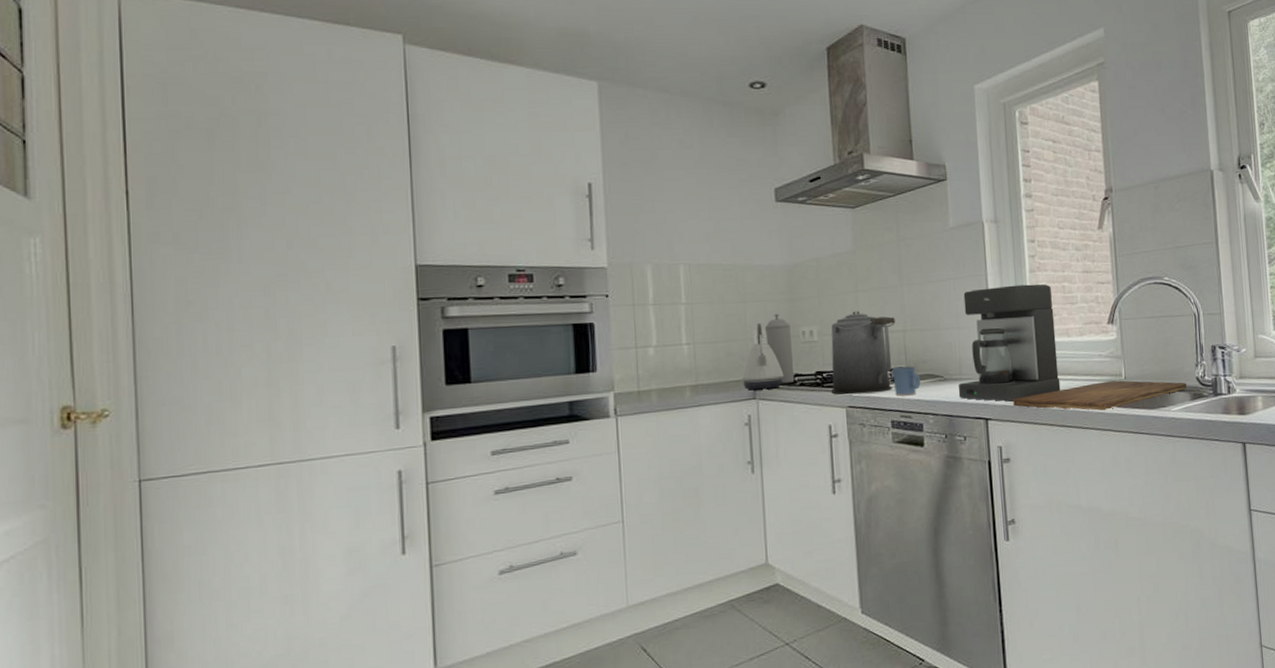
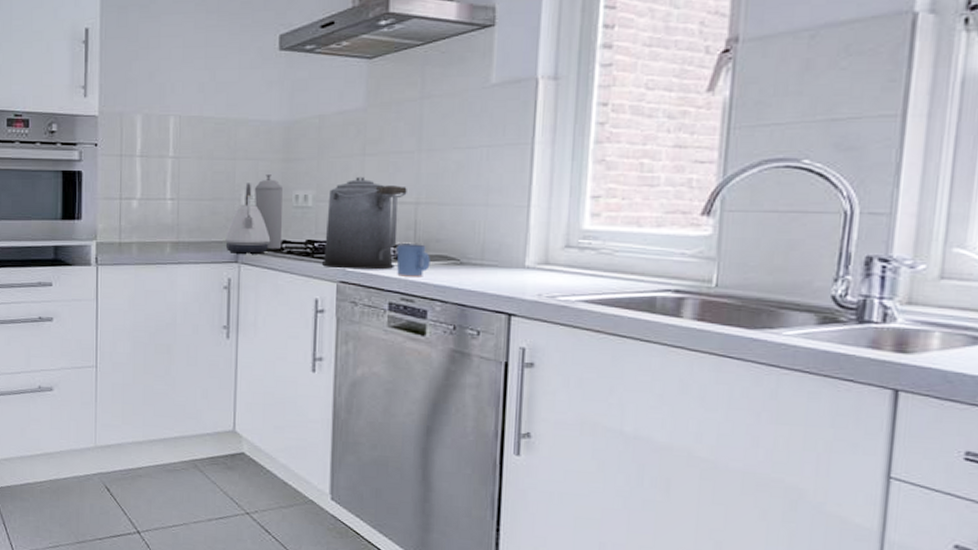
coffee maker: present [958,284,1061,402] -> none [476,158,623,298]
cutting board: present [1013,380,1187,411] -> none [548,287,813,322]

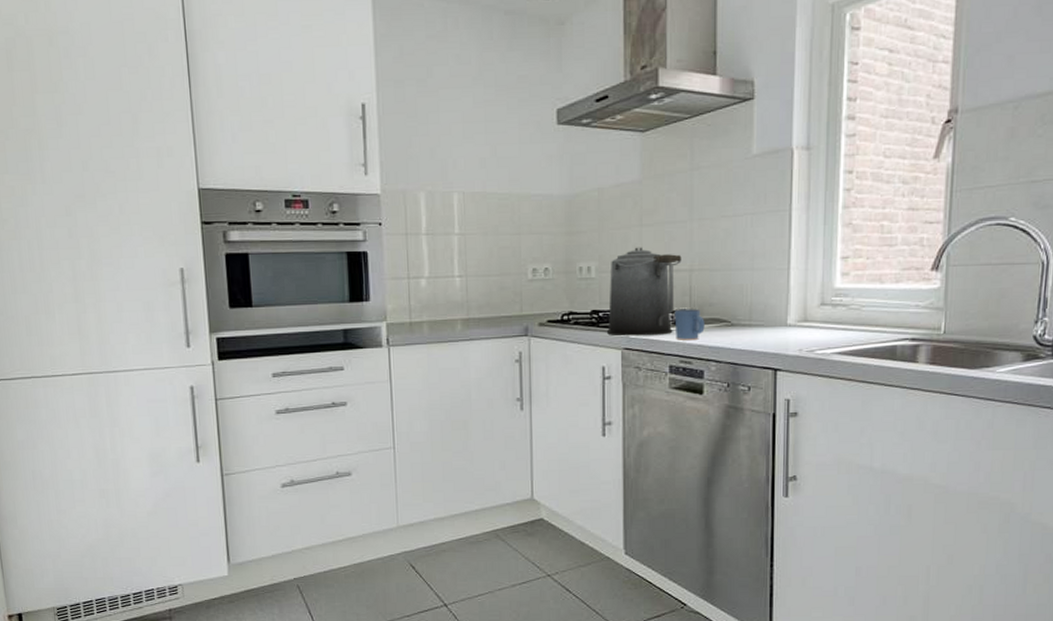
kettle: present [224,183,271,254] -> none [513,257,558,327]
canister: present [254,174,283,250] -> none [539,248,569,322]

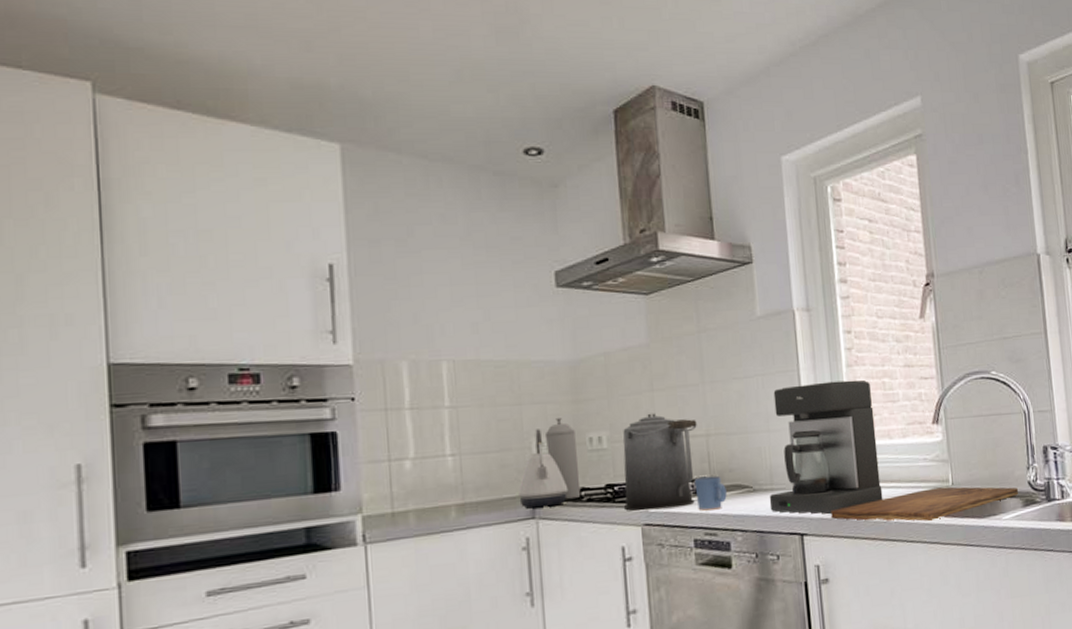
kettle: none [513,257,558,327] -> present [517,429,569,509]
canister: none [539,248,569,322] -> present [544,418,581,500]
coffee maker: none [746,222,867,352] -> present [769,380,883,514]
cutting board: none [808,335,1020,367] -> present [831,486,1018,522]

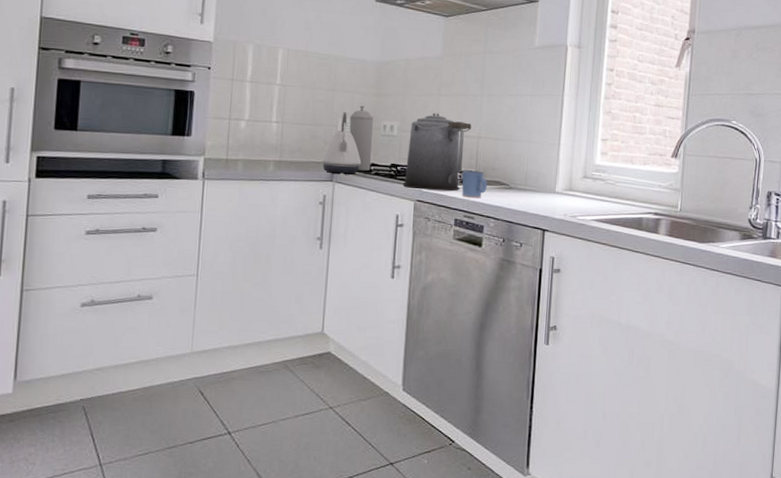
coffee maker: present [769,380,883,514] -> none [521,108,622,217]
cutting board: present [831,486,1018,522] -> none [571,210,738,237]

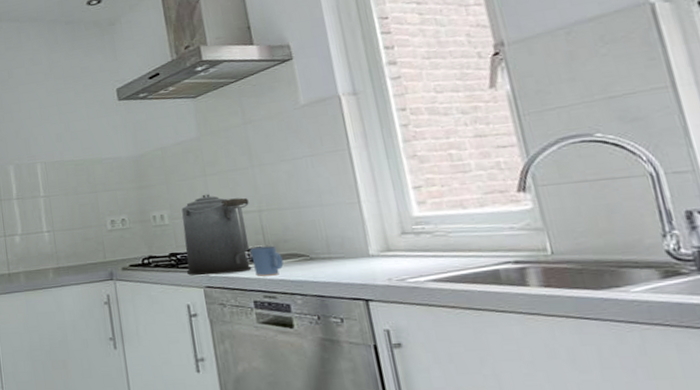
kettle: present [322,112,362,175] -> none [98,210,139,272]
canister: present [349,106,373,172] -> none [116,201,149,266]

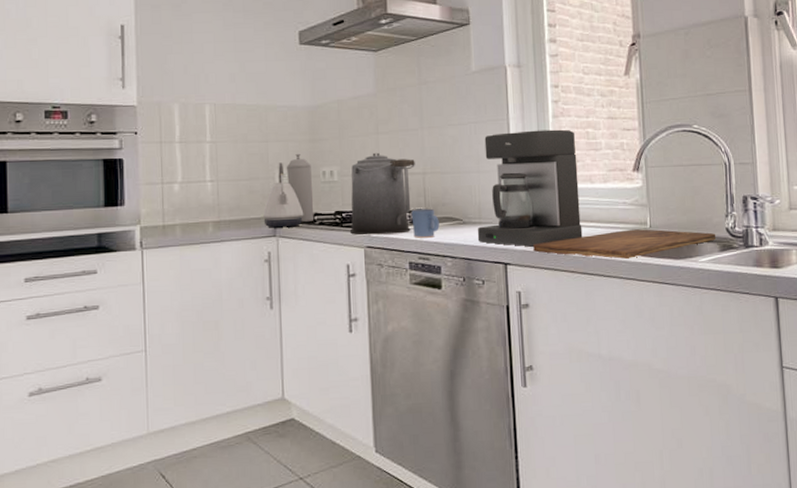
kettle: none [98,210,139,272] -> present [262,162,304,228]
canister: none [116,201,149,266] -> present [286,154,315,223]
coffee maker: none [324,153,461,281] -> present [477,129,583,247]
cutting board: none [398,256,652,292] -> present [533,229,715,259]

